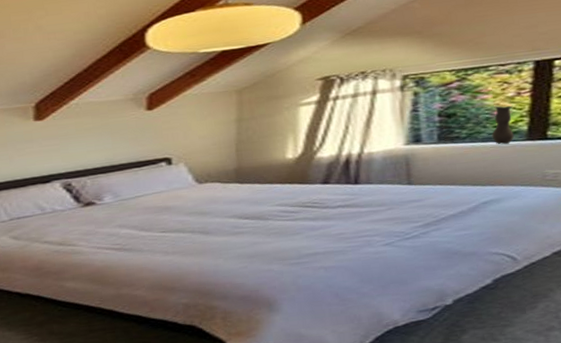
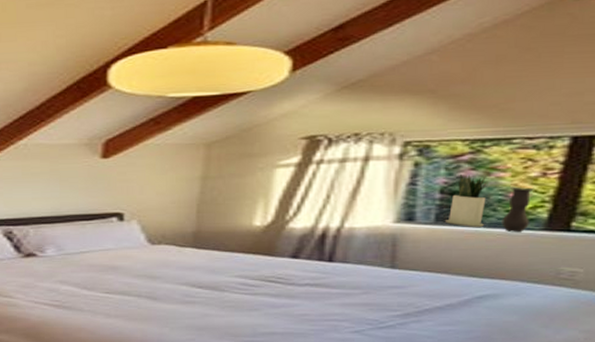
planter: none [446,98,479,144] -> present [444,173,489,228]

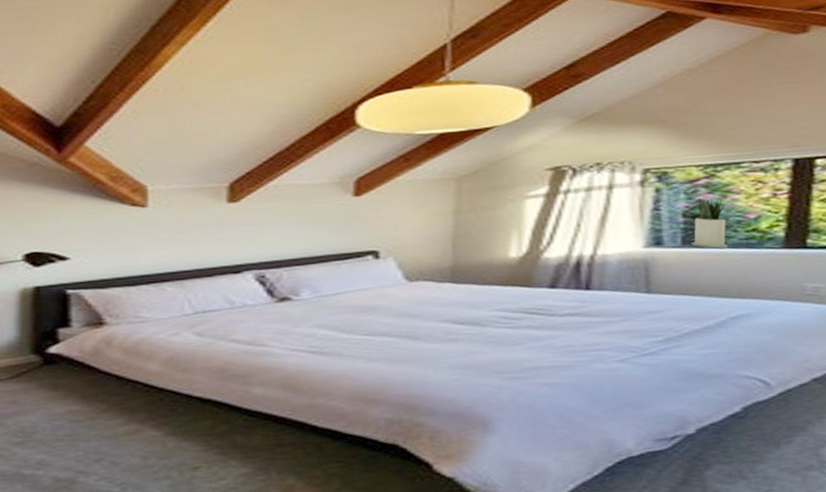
vase: present [501,186,534,233] -> none [743,208,769,252]

